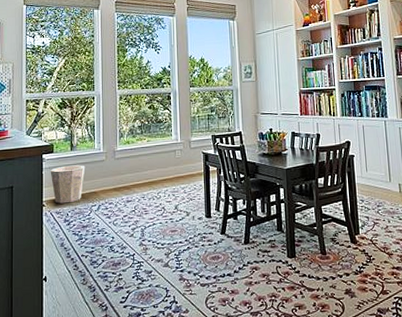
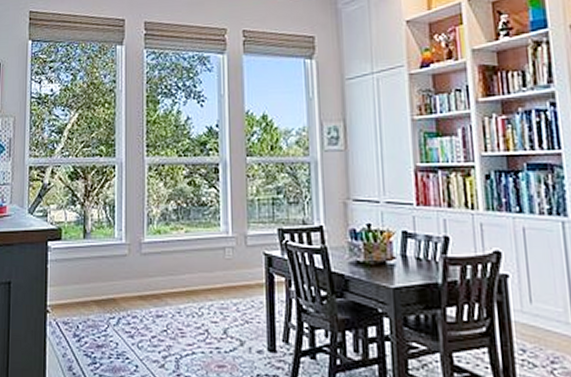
waste bin: present [50,165,85,204] -> none [57,259,102,311]

